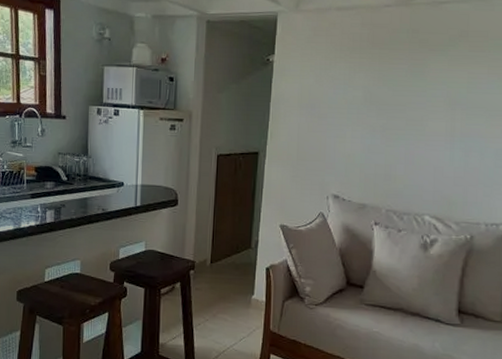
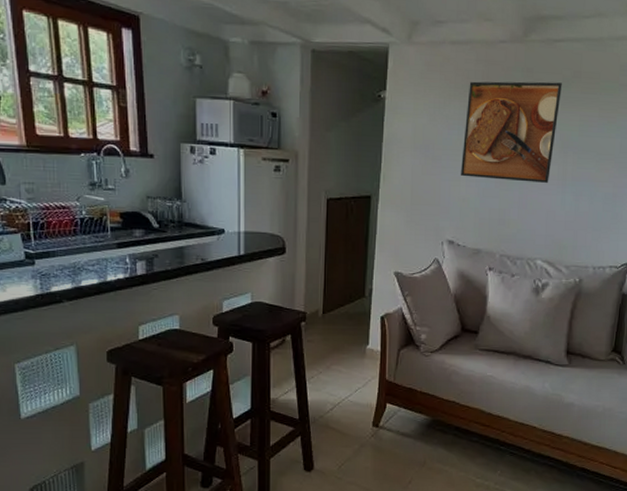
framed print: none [346,41,449,139] -> present [461,81,562,183]

